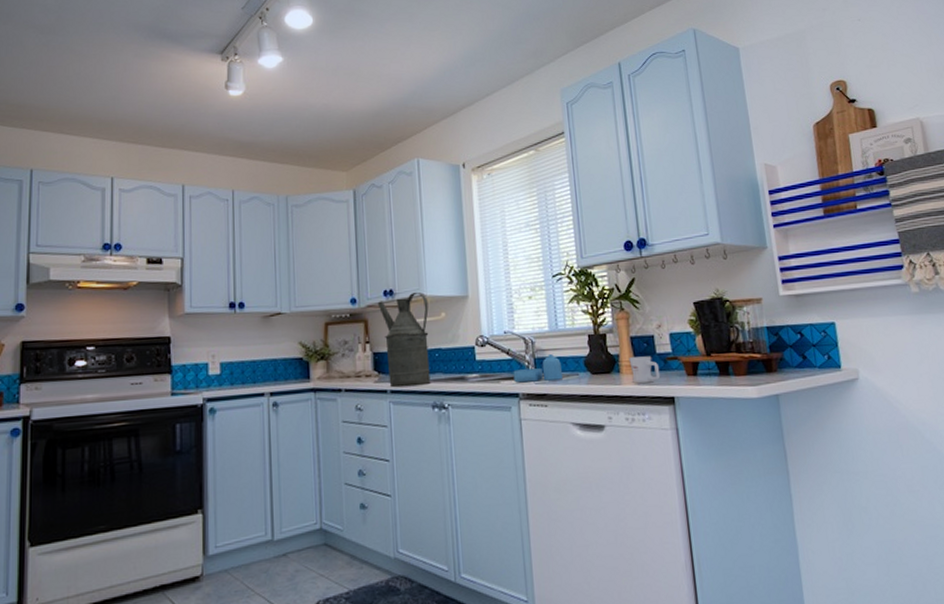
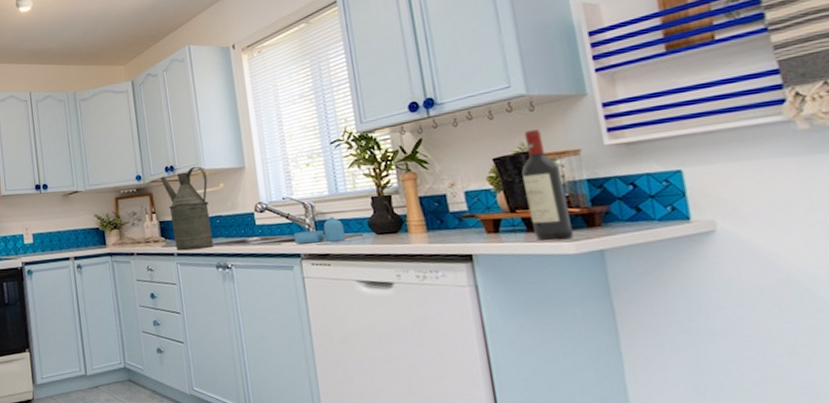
mug: present [629,356,661,384] -> none [418,215,456,243]
wine bottle: none [716,277,757,385] -> present [521,129,574,241]

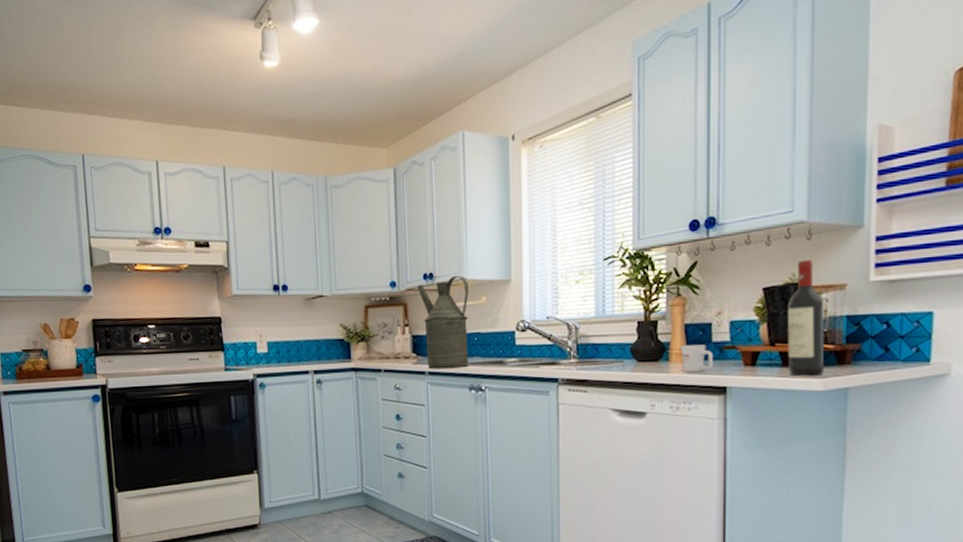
soap dispenser: present [293,217,346,245] -> none [553,341,607,368]
mug: none [418,215,456,243] -> present [680,344,714,373]

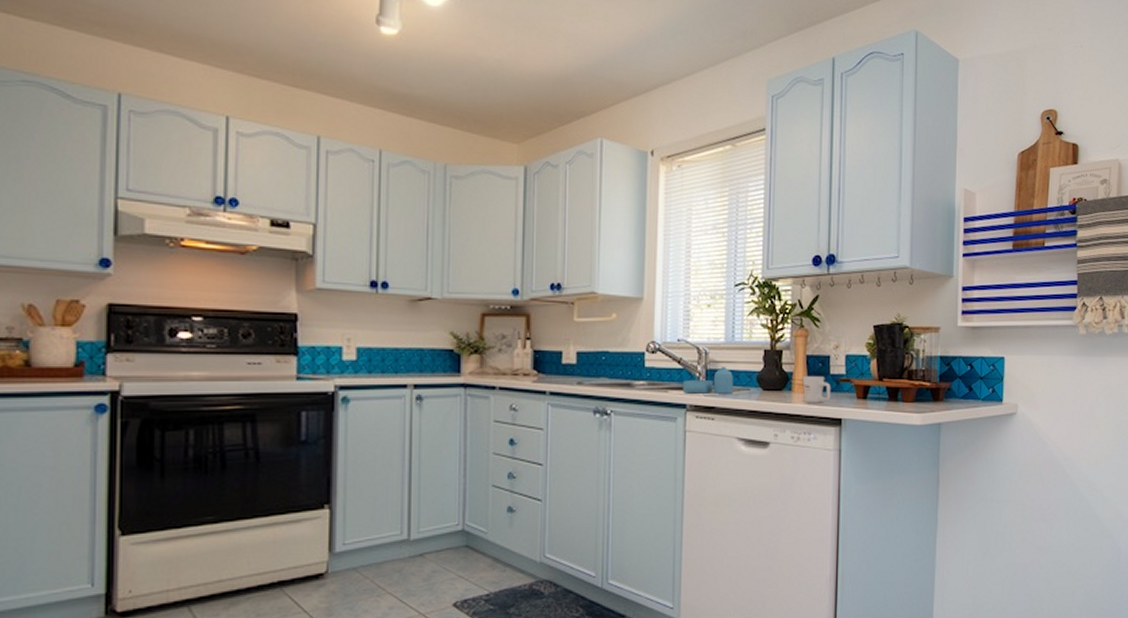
watering can: present [417,276,469,370] -> none [542,289,599,389]
soap dispenser: none [553,341,607,368] -> present [682,367,734,394]
wine bottle: present [787,260,825,377] -> none [893,303,923,411]

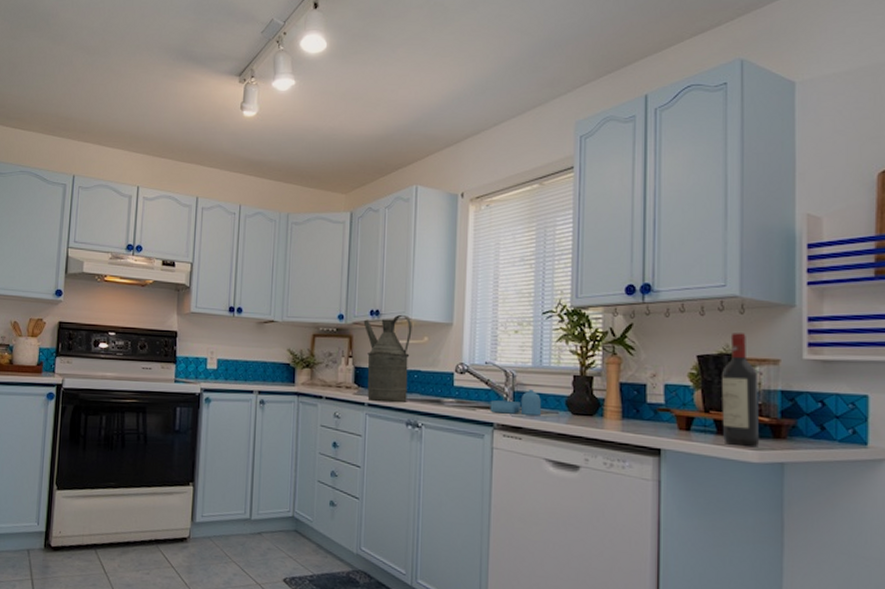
watering can: none [542,289,599,389] -> present [363,315,412,404]
mug: present [802,376,832,403] -> none [615,403,649,432]
wine bottle: none [893,303,923,411] -> present [722,333,760,448]

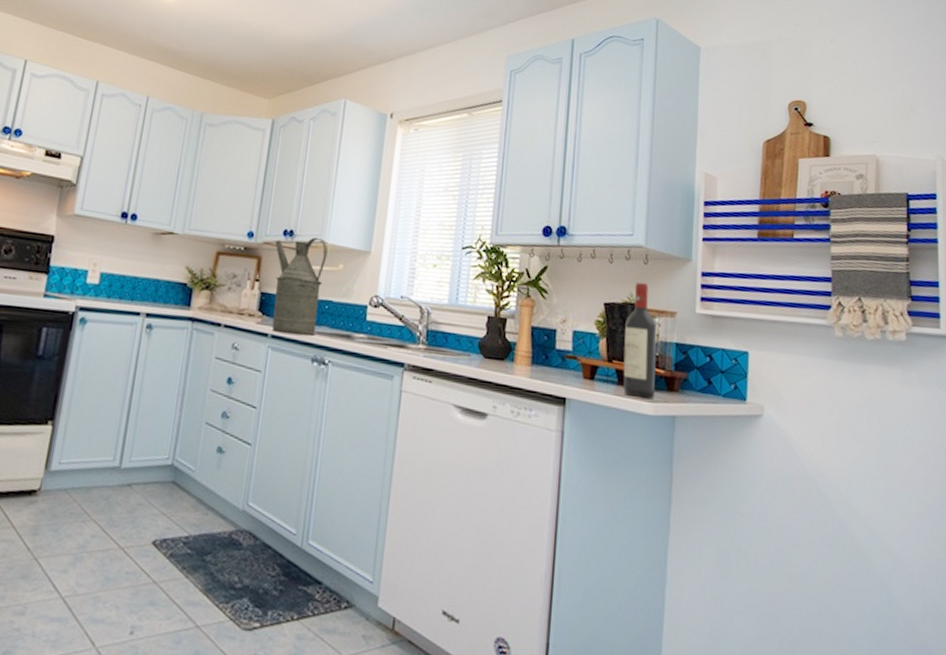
soap dispenser: present [490,390,542,416] -> none [401,329,455,358]

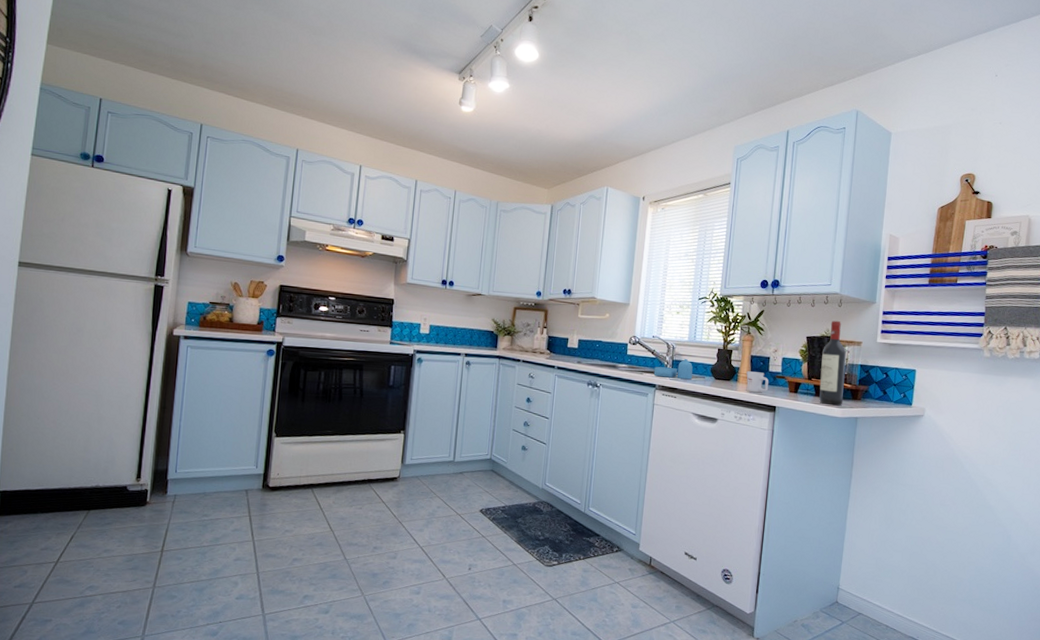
watering can: present [271,238,328,337] -> none [557,295,597,367]
soap dispenser: none [401,329,455,358] -> present [654,359,693,380]
mug: none [525,348,557,379] -> present [746,371,769,393]

